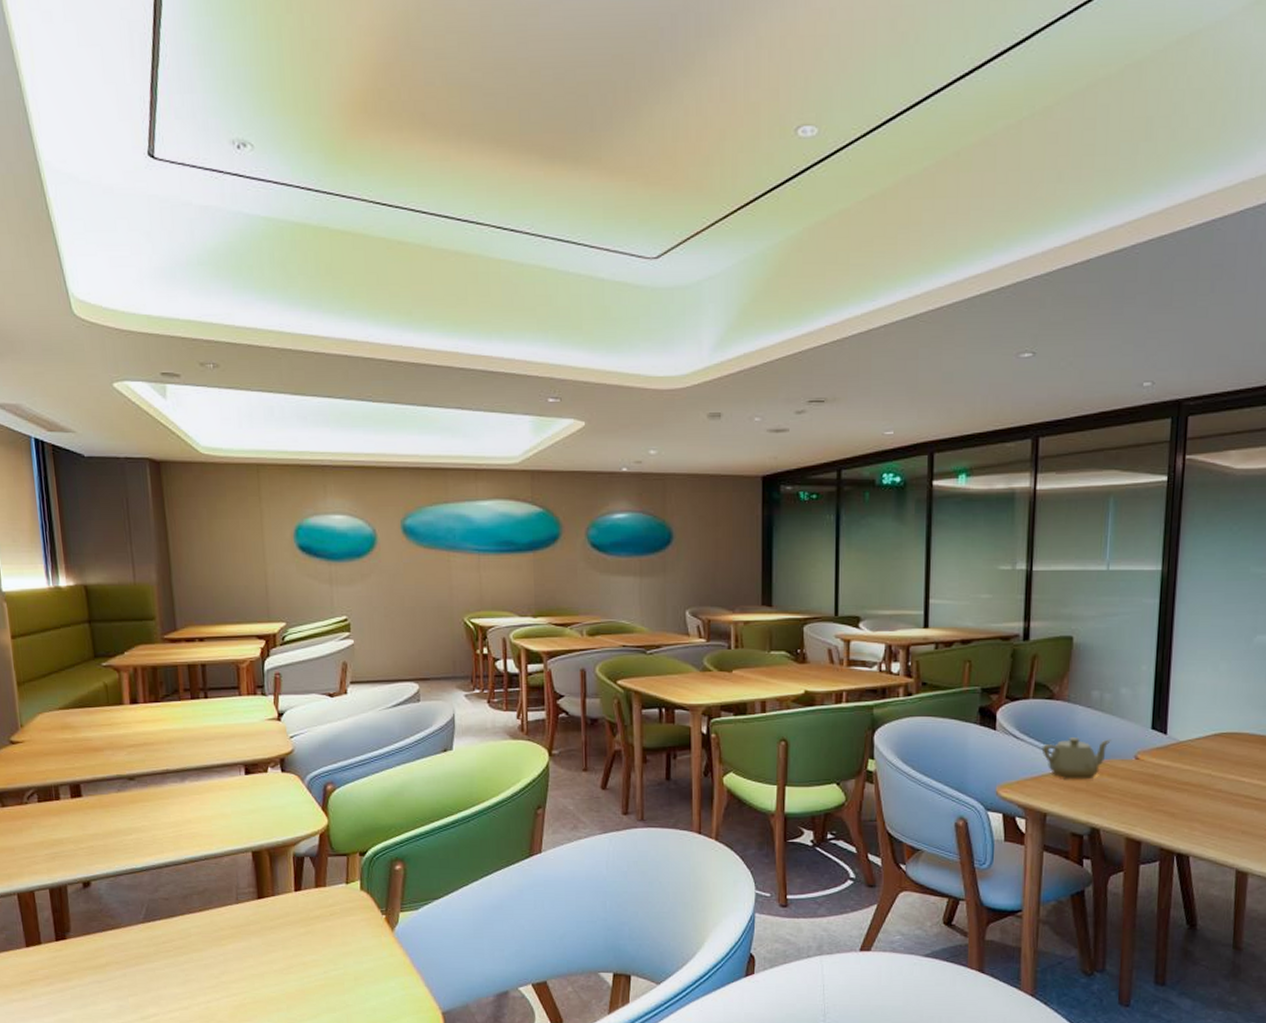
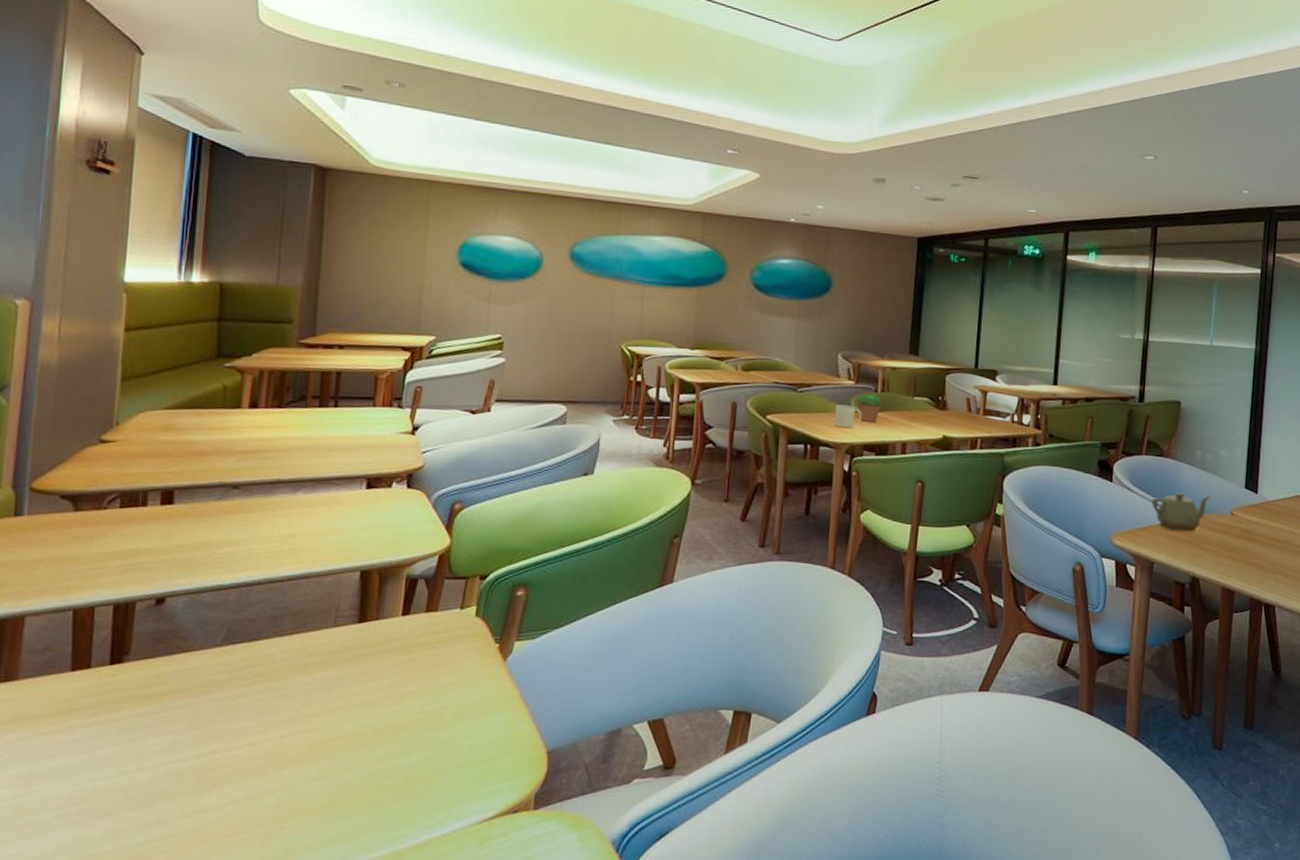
mug: none [687,665,716,689] -> present [834,404,862,428]
succulent plant: none [709,651,738,682] -> present [857,393,884,423]

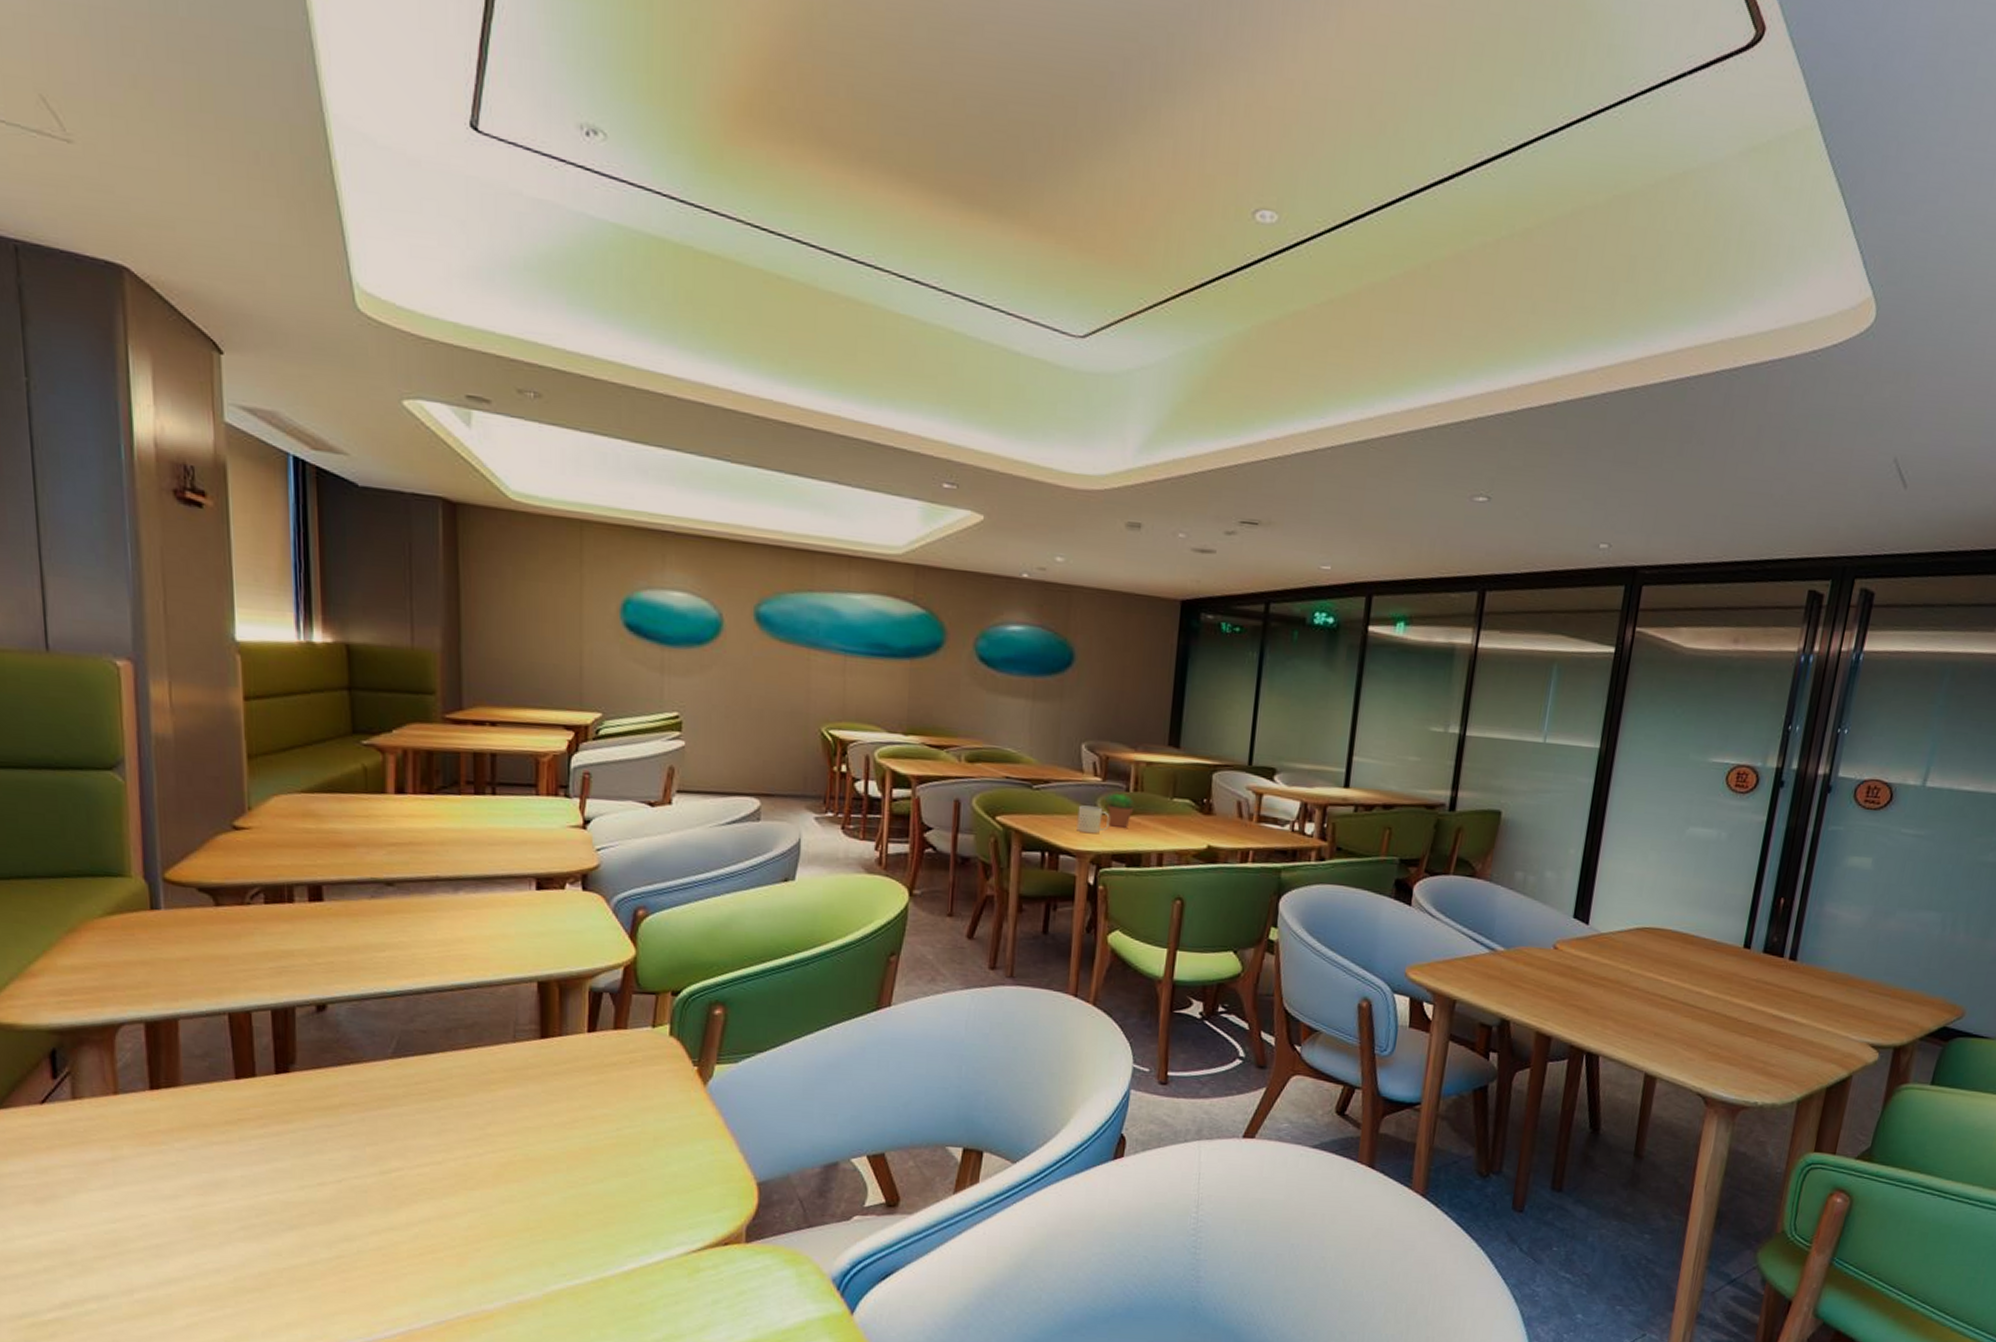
teapot: present [1151,492,1211,532] -> none [1457,920,1531,967]

